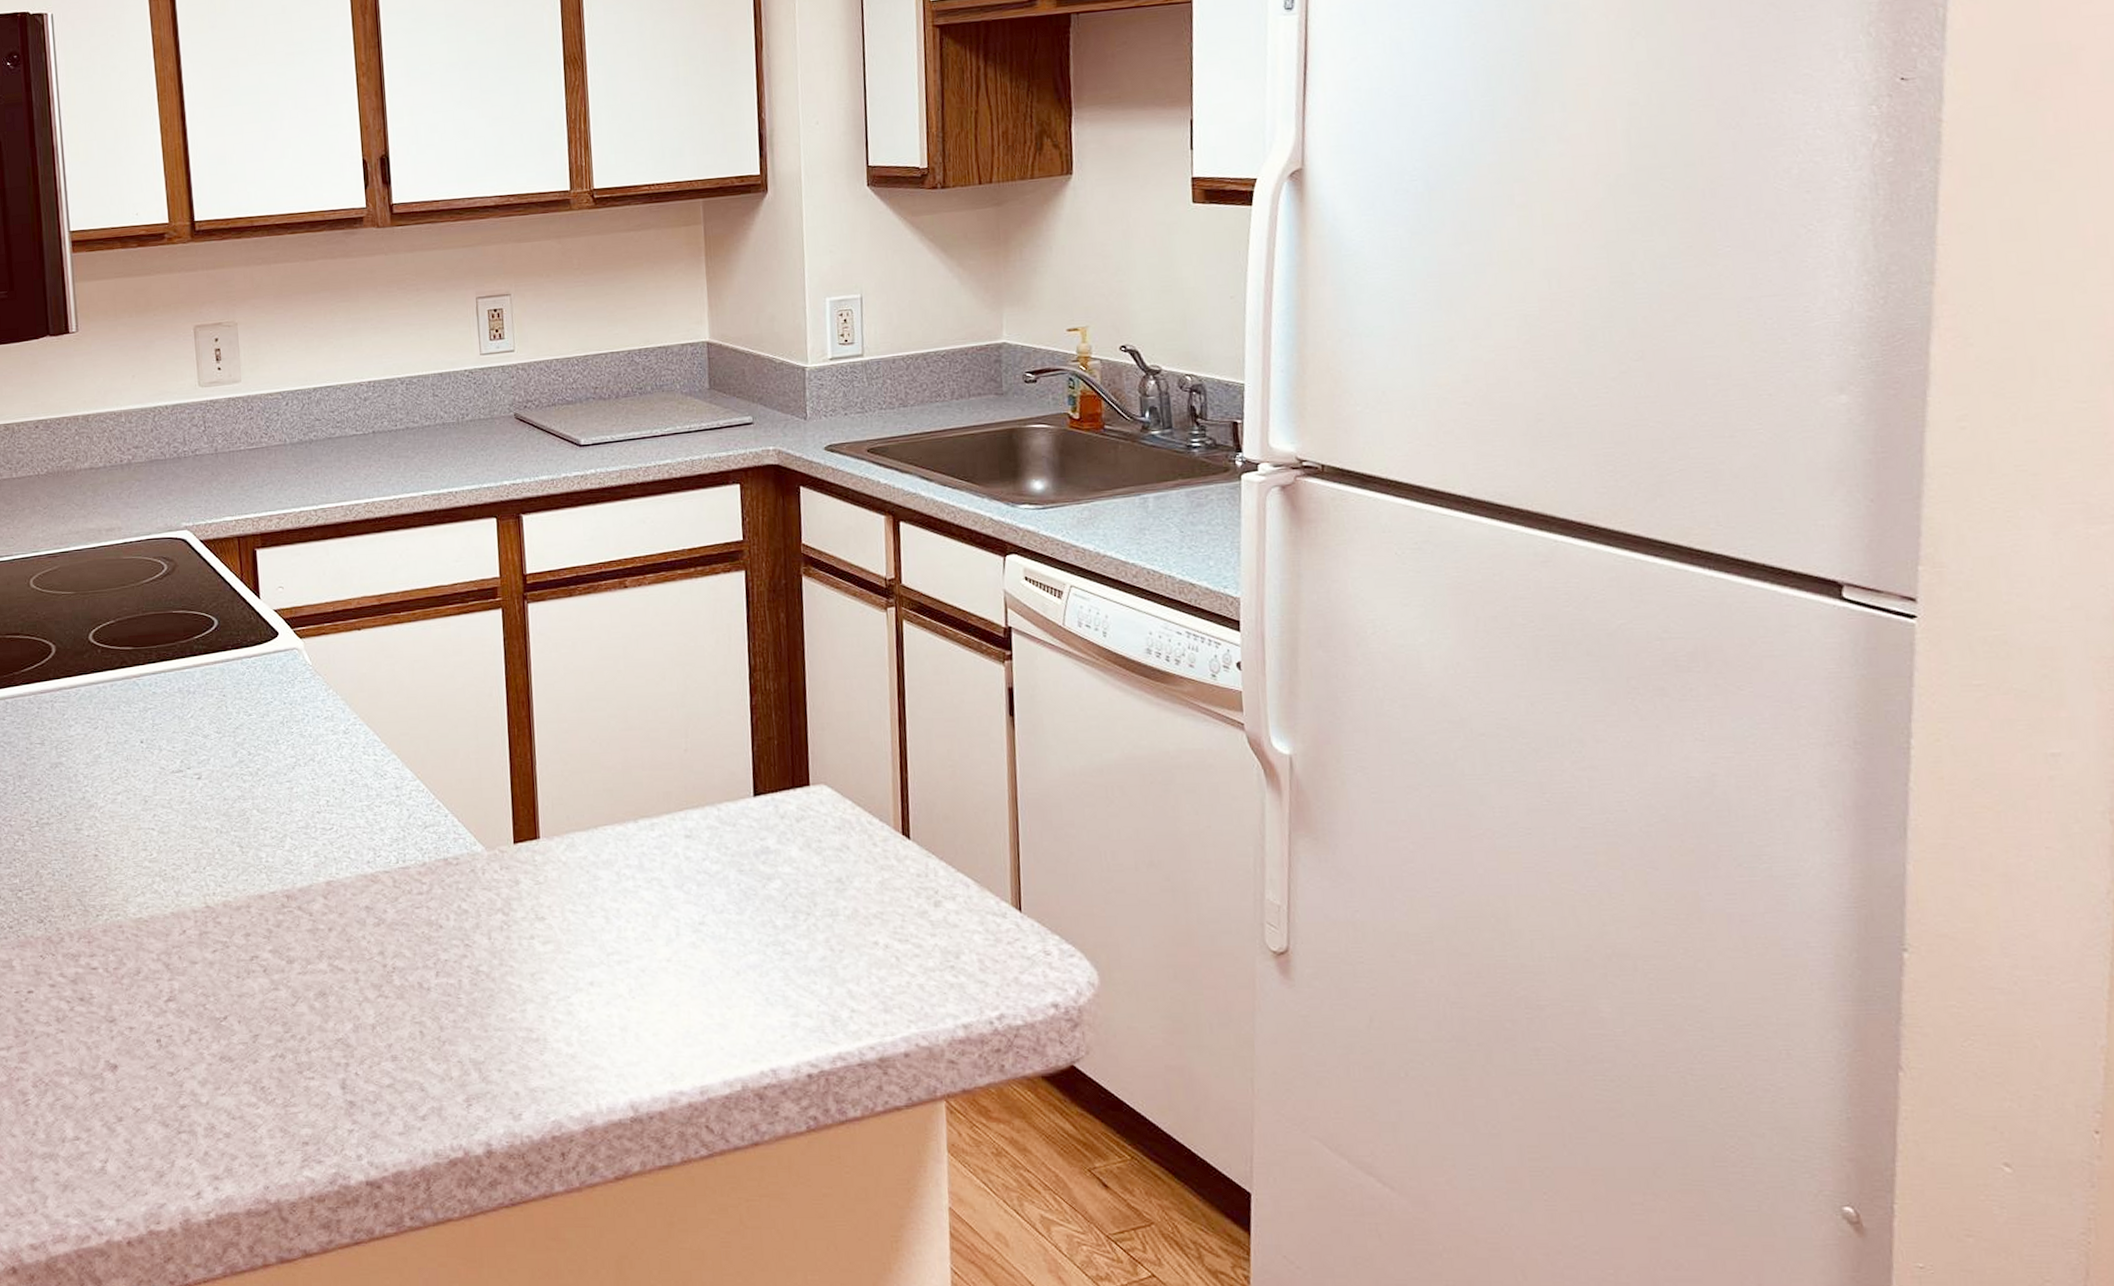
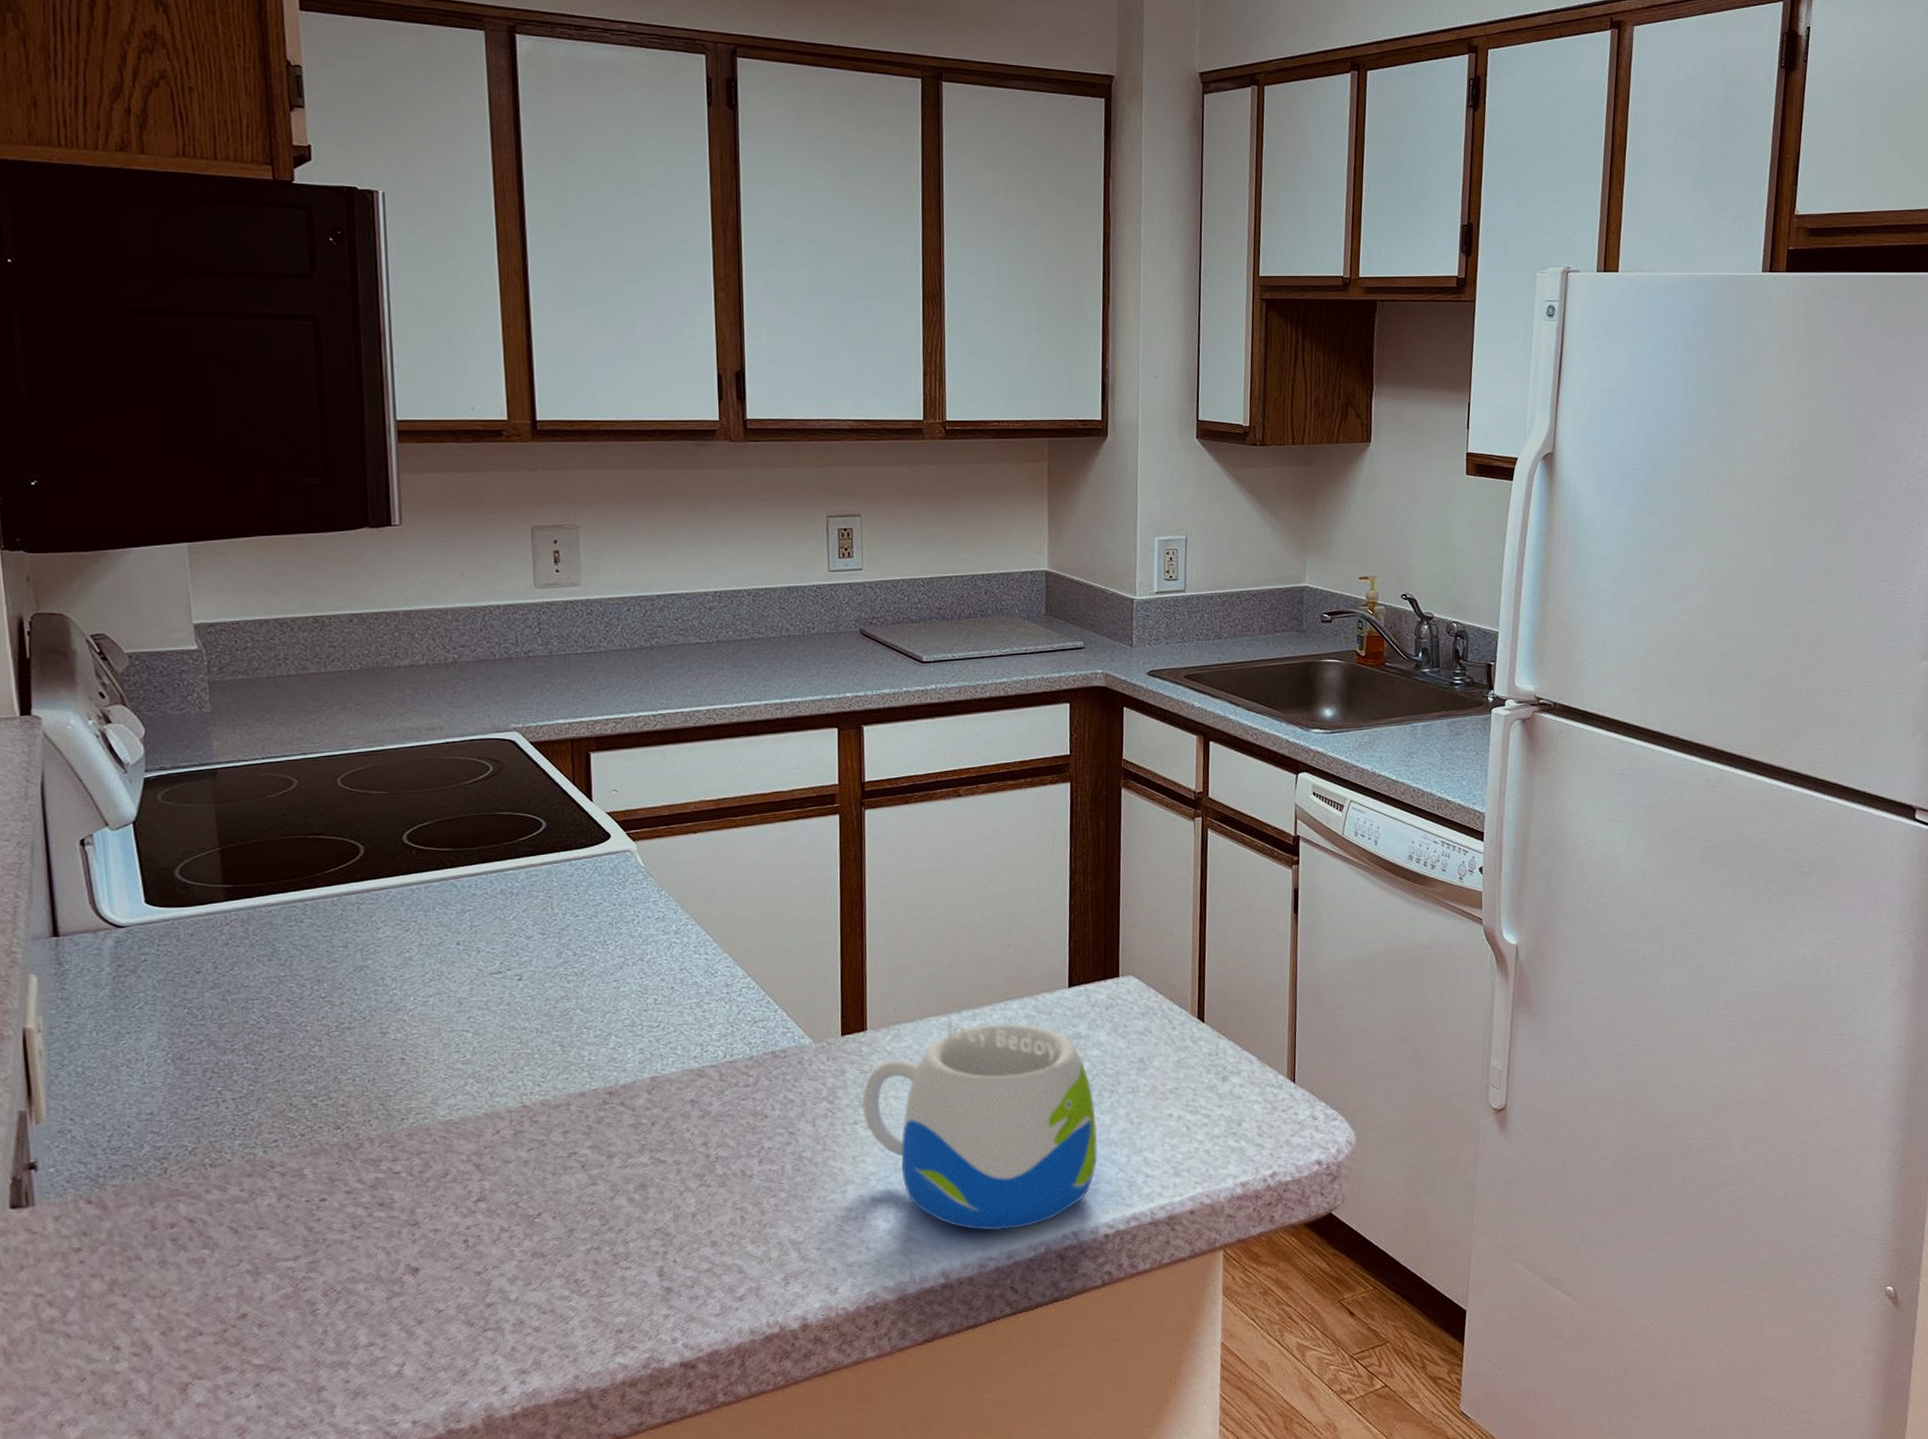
mug: none [538,829,795,1063] -> present [862,1019,1098,1231]

